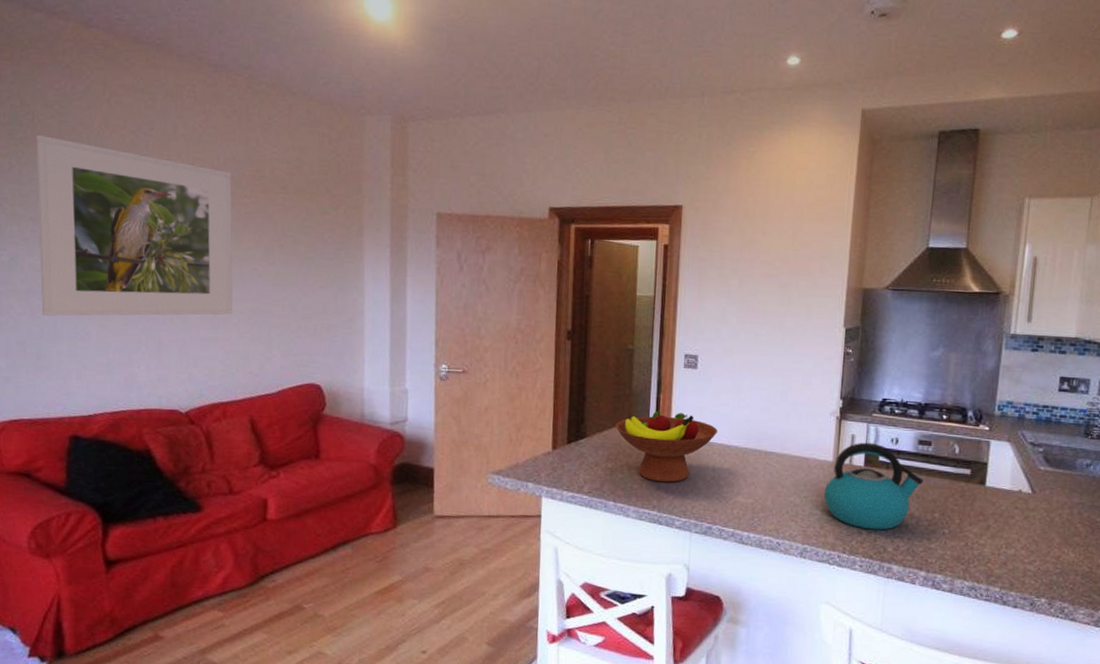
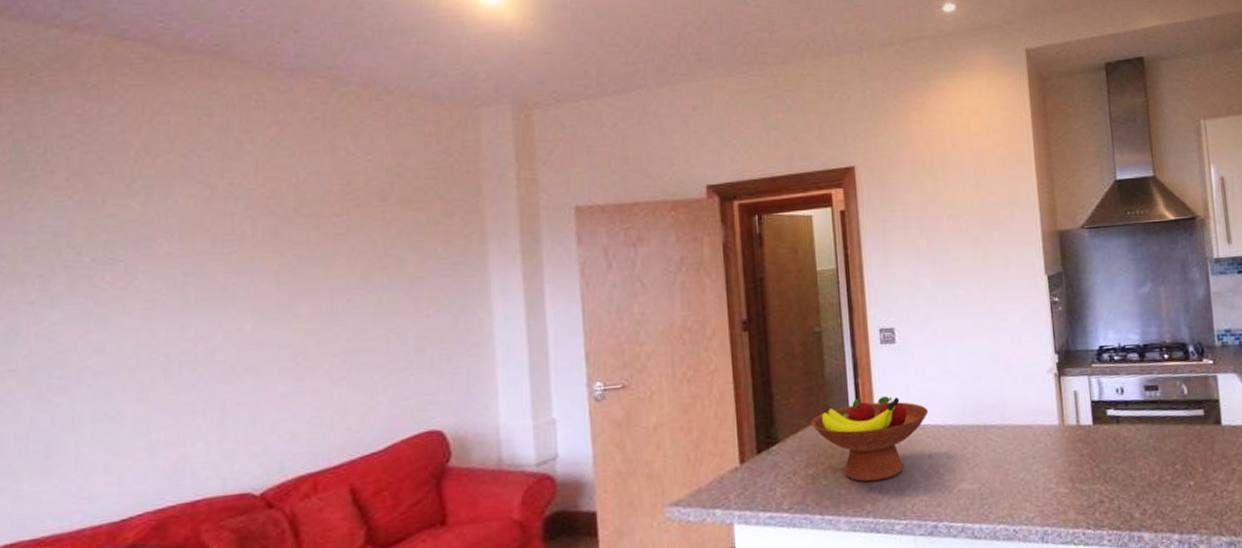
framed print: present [36,134,233,316] -> none [48,171,323,397]
kettle: present [824,442,924,530] -> none [1055,397,1158,497]

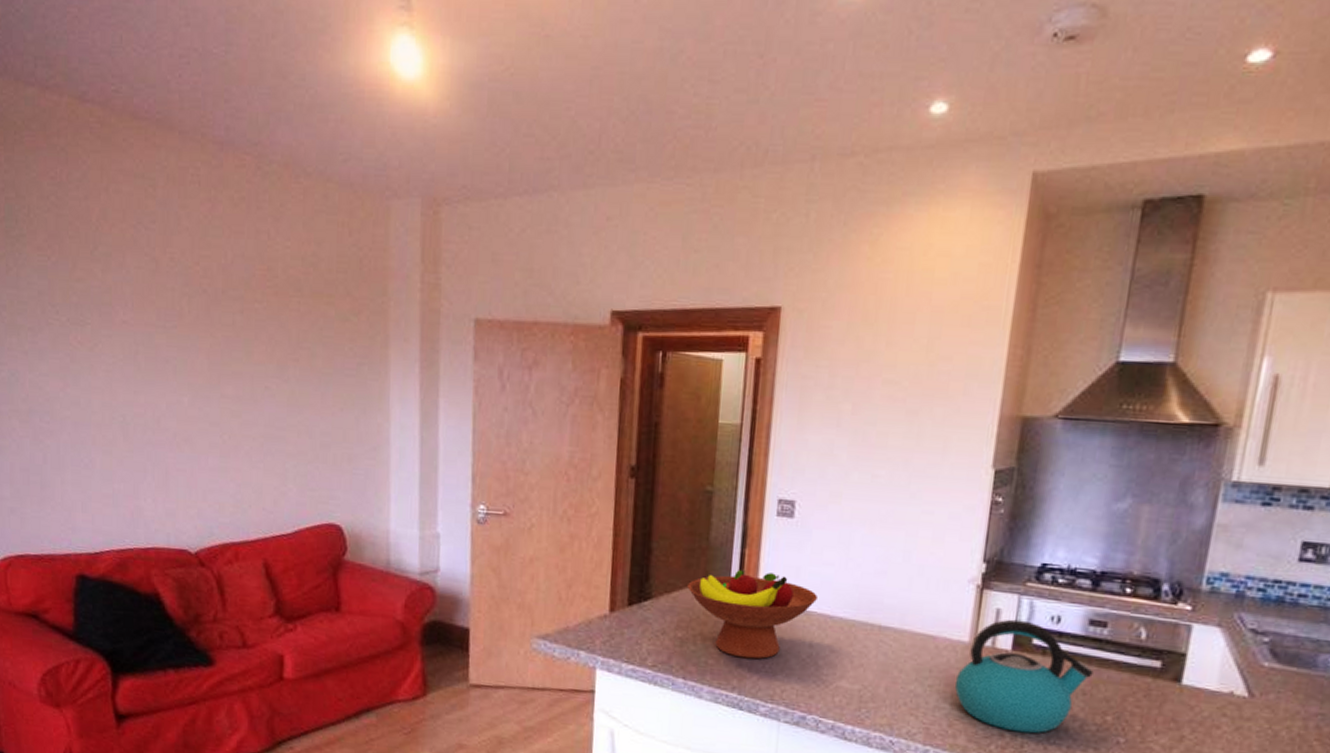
kettle: none [1055,397,1158,497] -> present [955,619,1094,734]

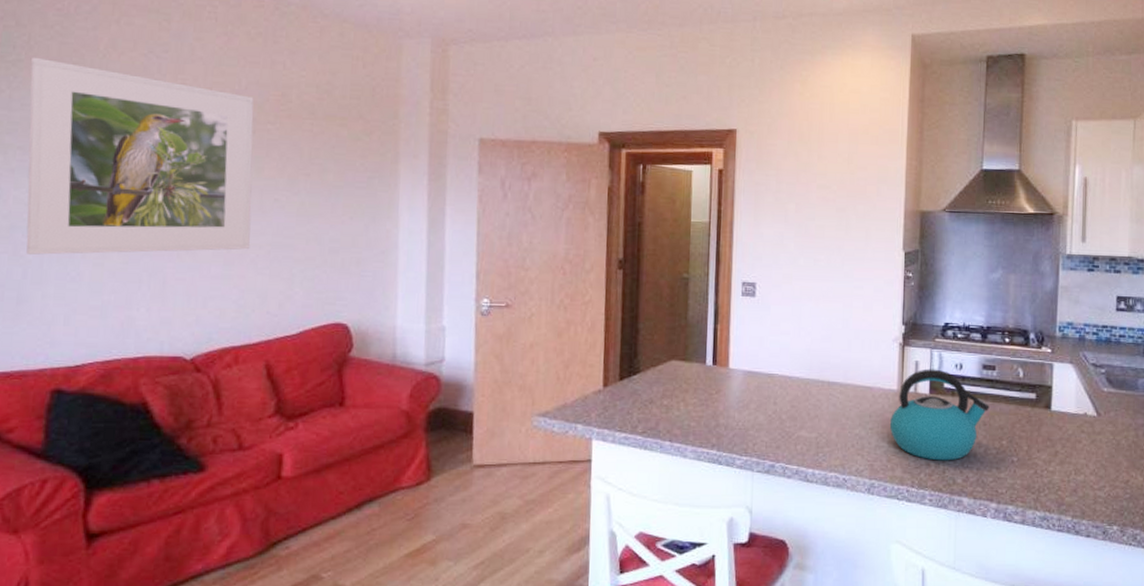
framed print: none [33,231,244,442] -> present [26,57,254,255]
fruit bowl: present [687,569,817,660] -> none [670,342,778,419]

